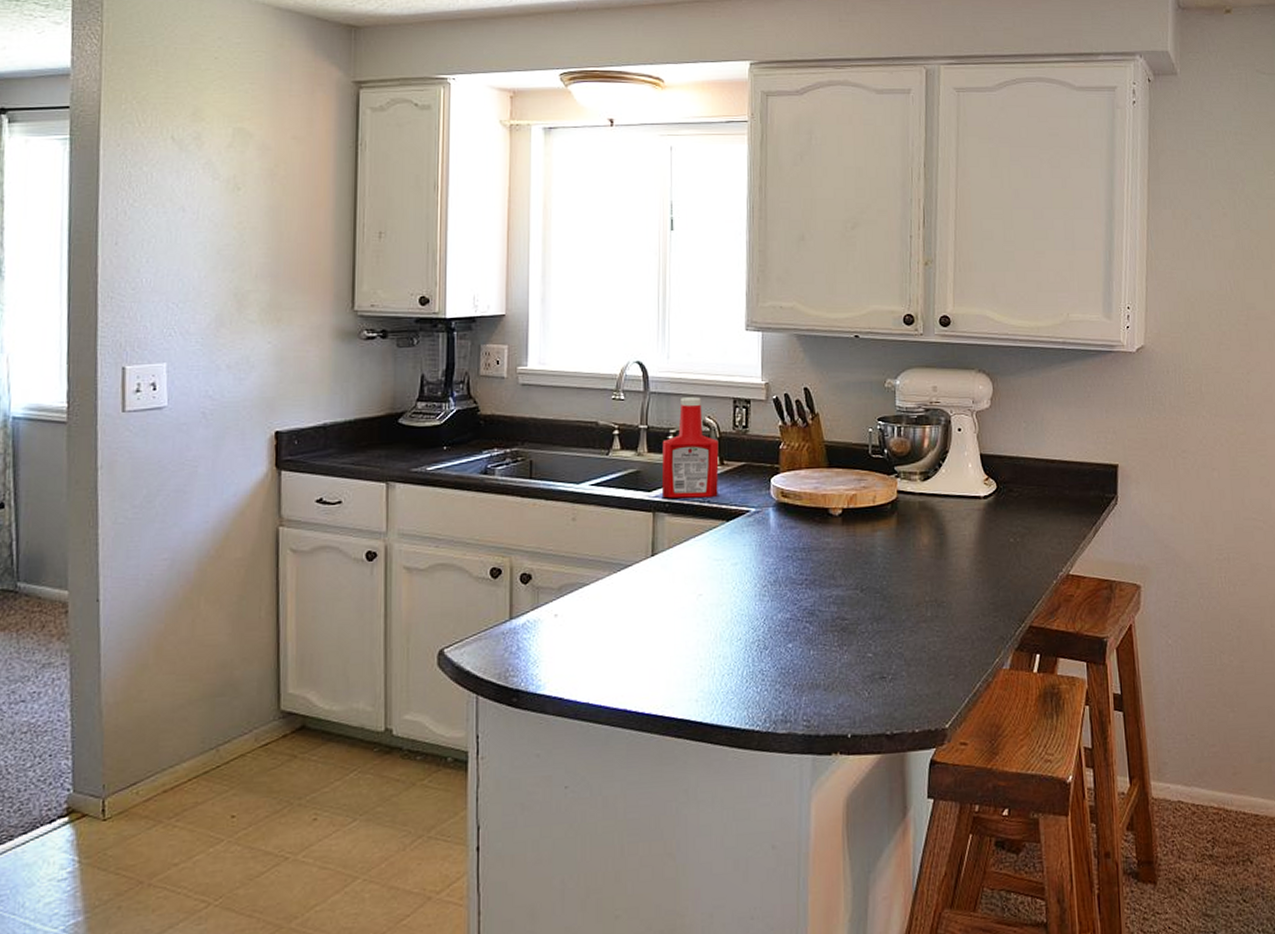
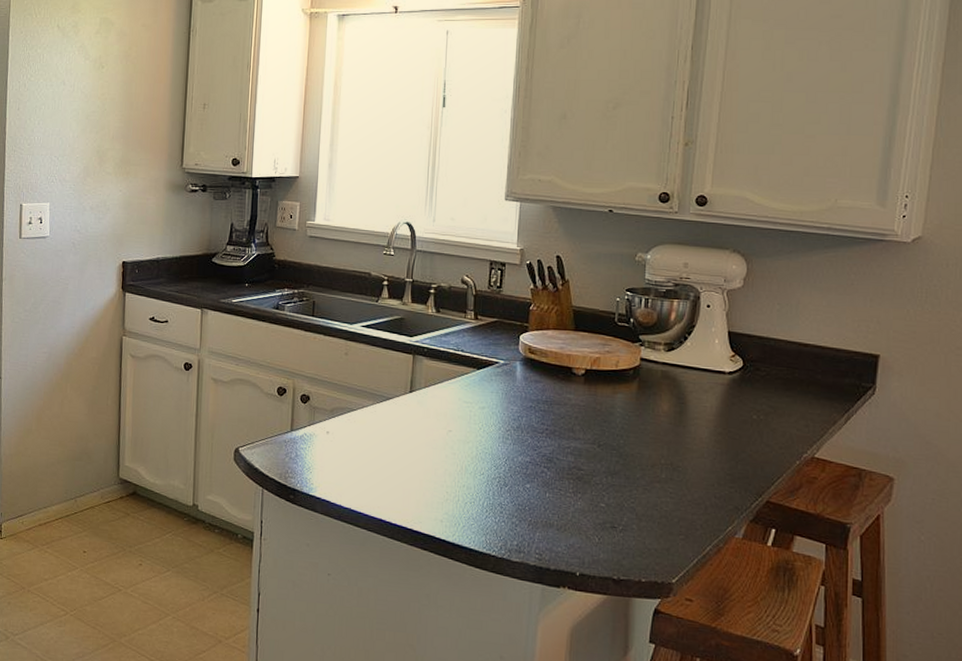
ketchup bottle: present [661,397,719,499] -> none [421,257,474,347]

